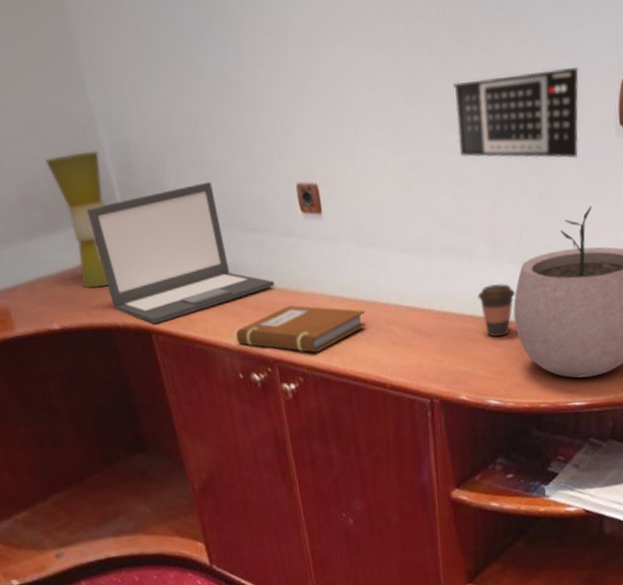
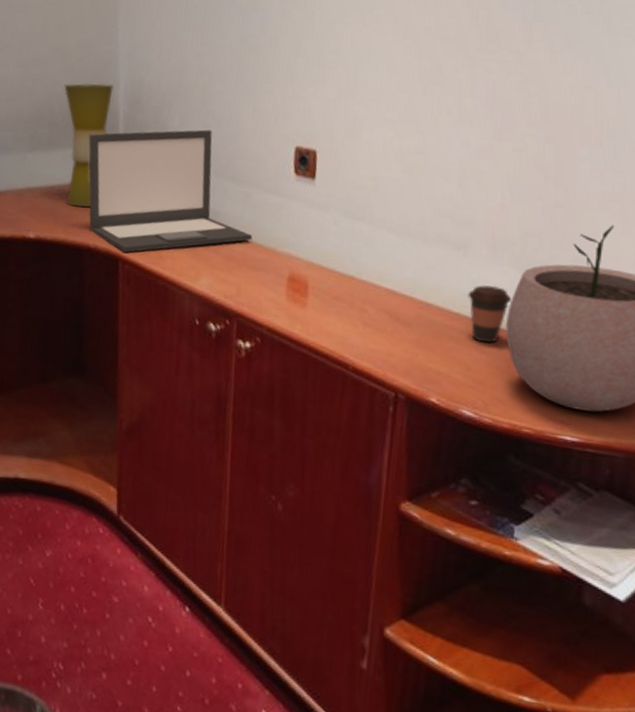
notebook: present [235,305,366,353] -> none [200,261,341,316]
calendar: present [452,67,579,159] -> none [471,79,617,173]

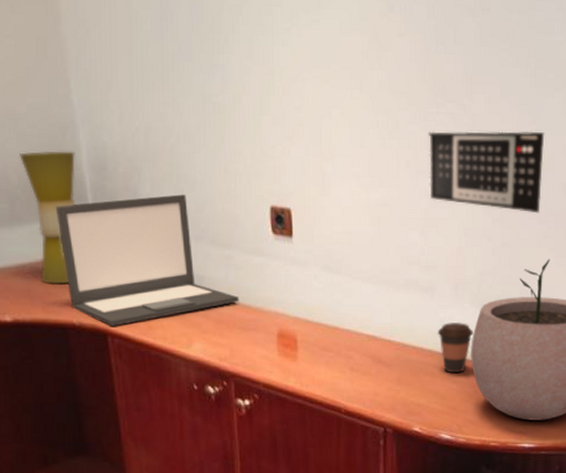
calendar: none [471,79,617,173] -> present [428,131,545,214]

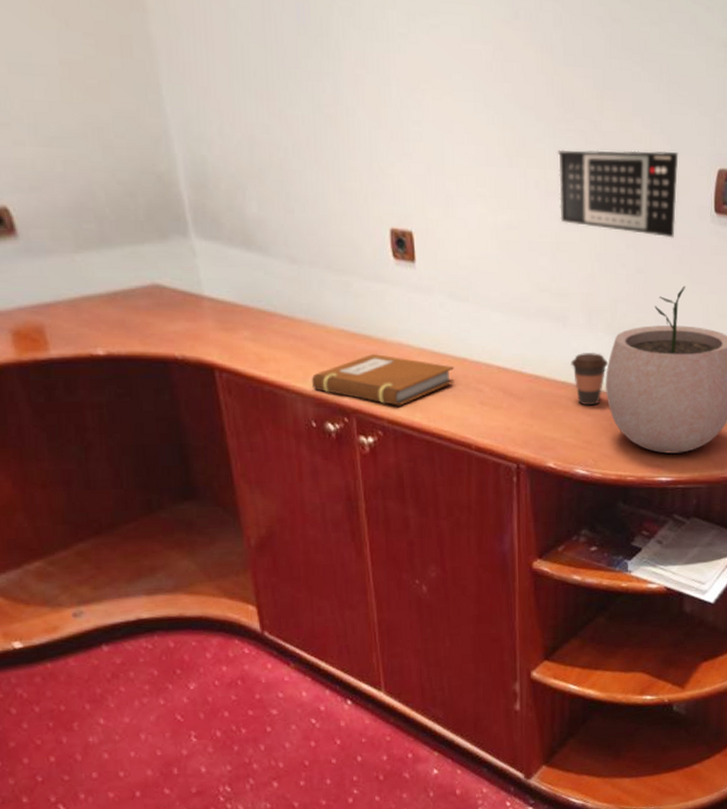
table lamp: present [19,150,75,284] -> none [106,164,172,314]
laptop: present [55,194,239,326] -> none [150,215,359,359]
notebook: none [194,321,327,371] -> present [311,353,455,406]

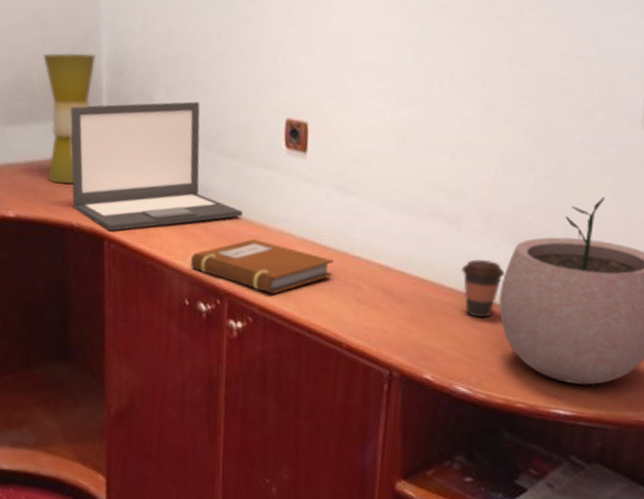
table lamp: none [106,164,172,314] -> present [43,52,96,184]
laptop: none [150,215,359,359] -> present [70,101,243,231]
calendar: present [557,149,679,238] -> none [464,48,607,145]

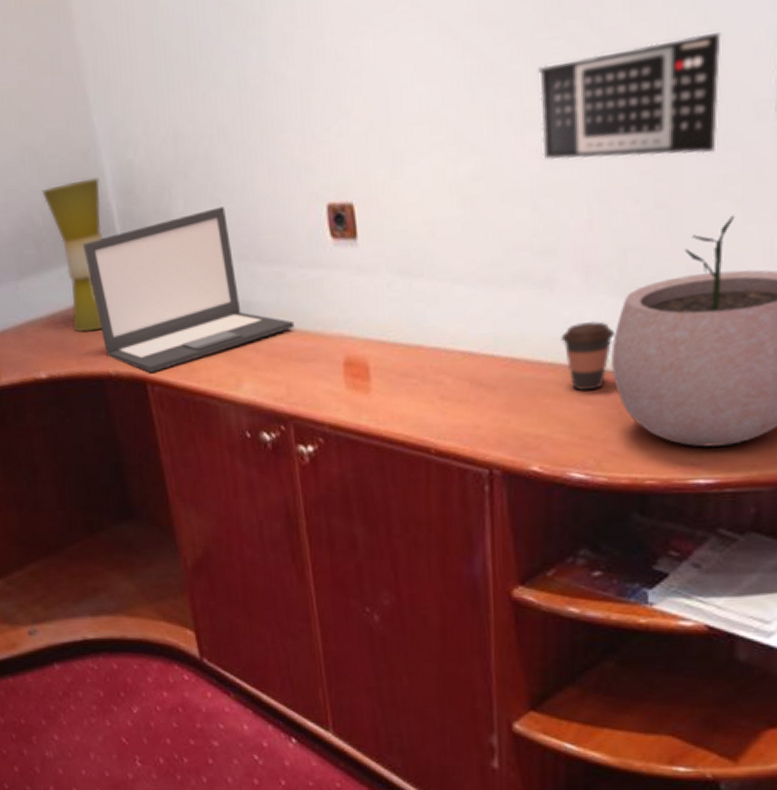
notebook: present [190,238,334,294] -> none [244,350,408,409]
calendar: none [464,48,607,145] -> present [537,32,722,161]

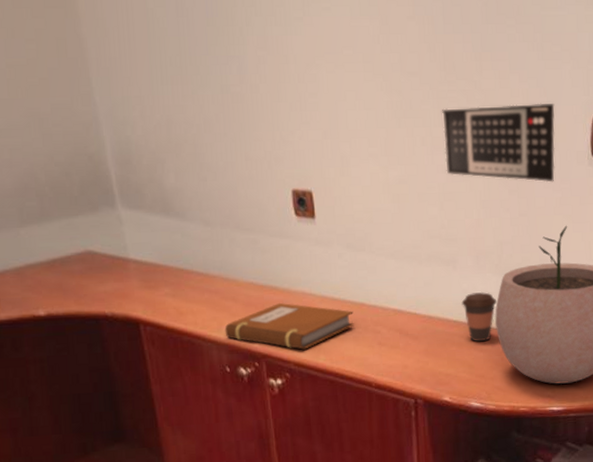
table lamp: present [42,177,103,333] -> none [46,147,102,277]
laptop: present [82,206,295,373] -> none [82,183,267,315]
notebook: none [244,350,408,409] -> present [224,302,354,350]

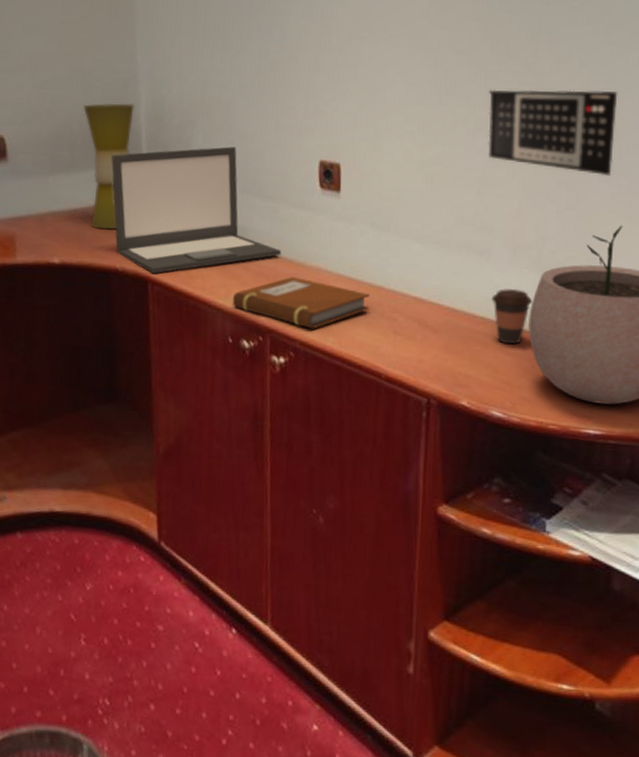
table lamp: none [46,147,102,277] -> present [83,103,134,230]
laptop: none [82,183,267,315] -> present [111,146,282,274]

